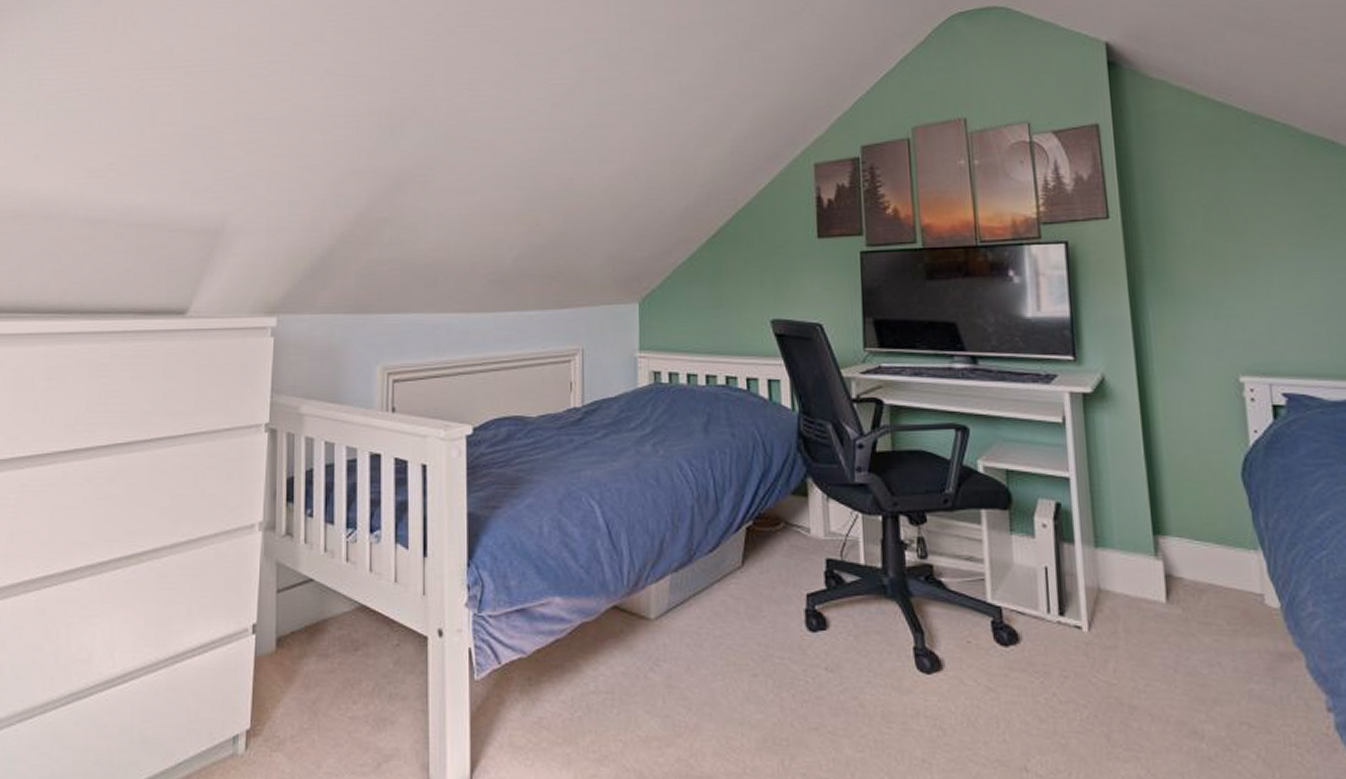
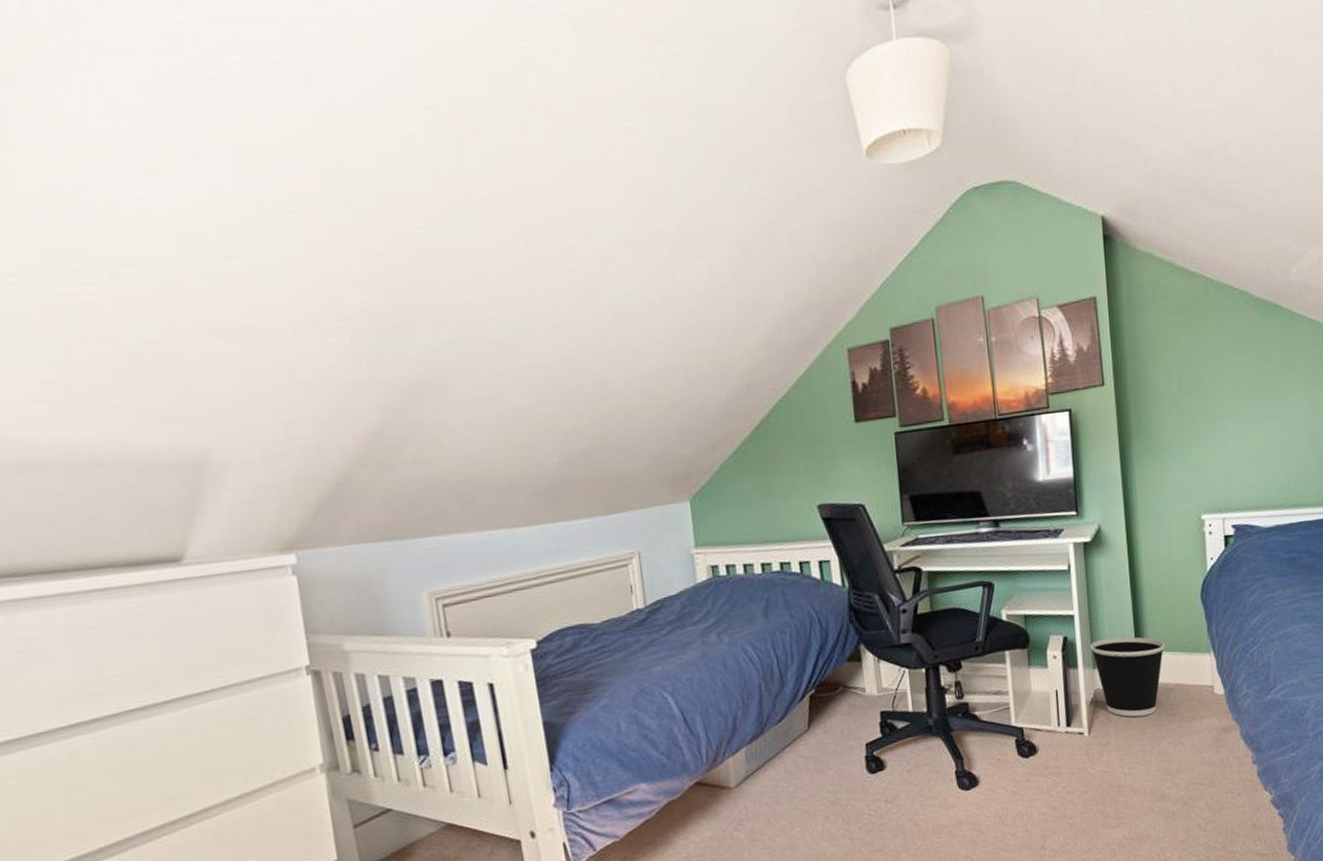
wastebasket: none [1090,512,1193,619] -> present [1089,636,1165,717]

